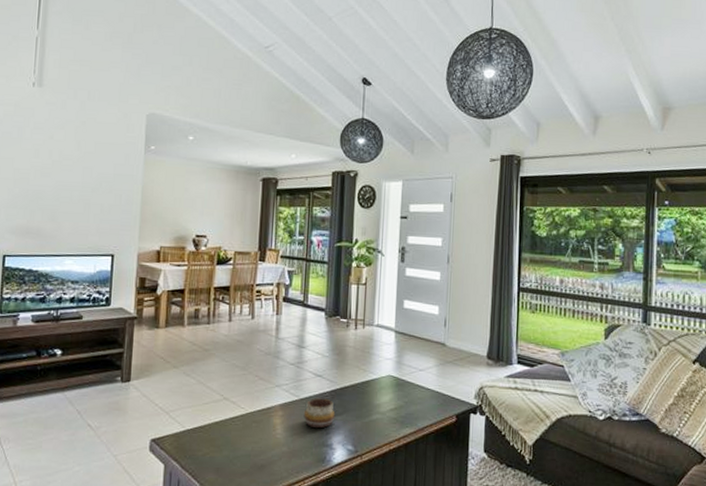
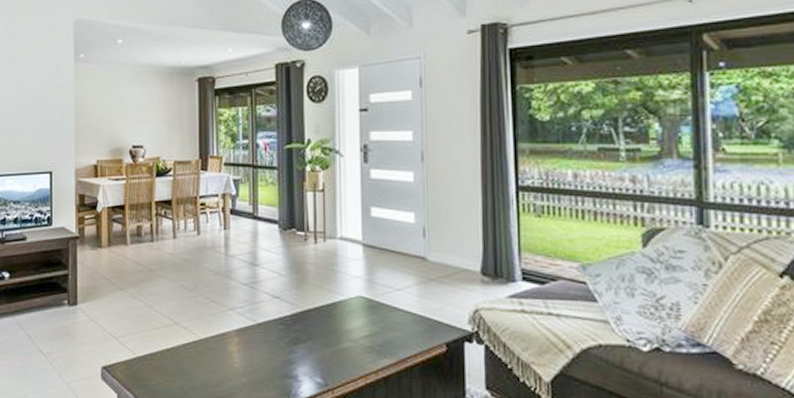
decorative bowl: present [303,398,336,429] -> none [262,322,299,358]

